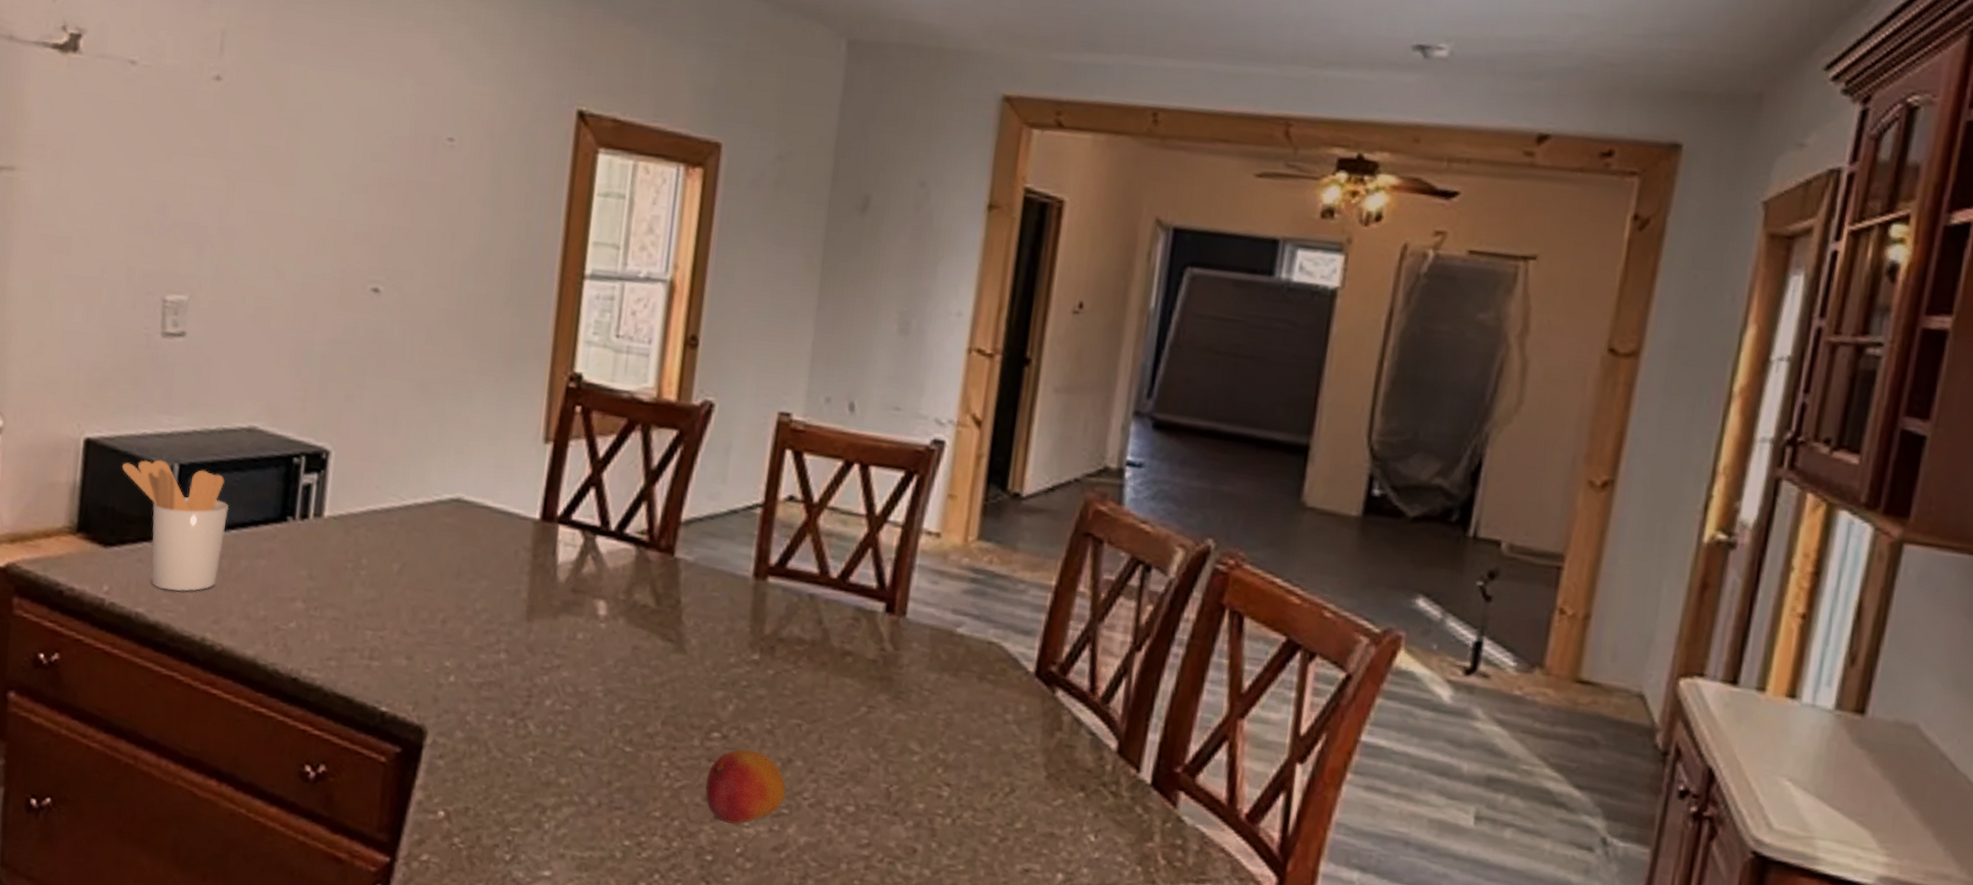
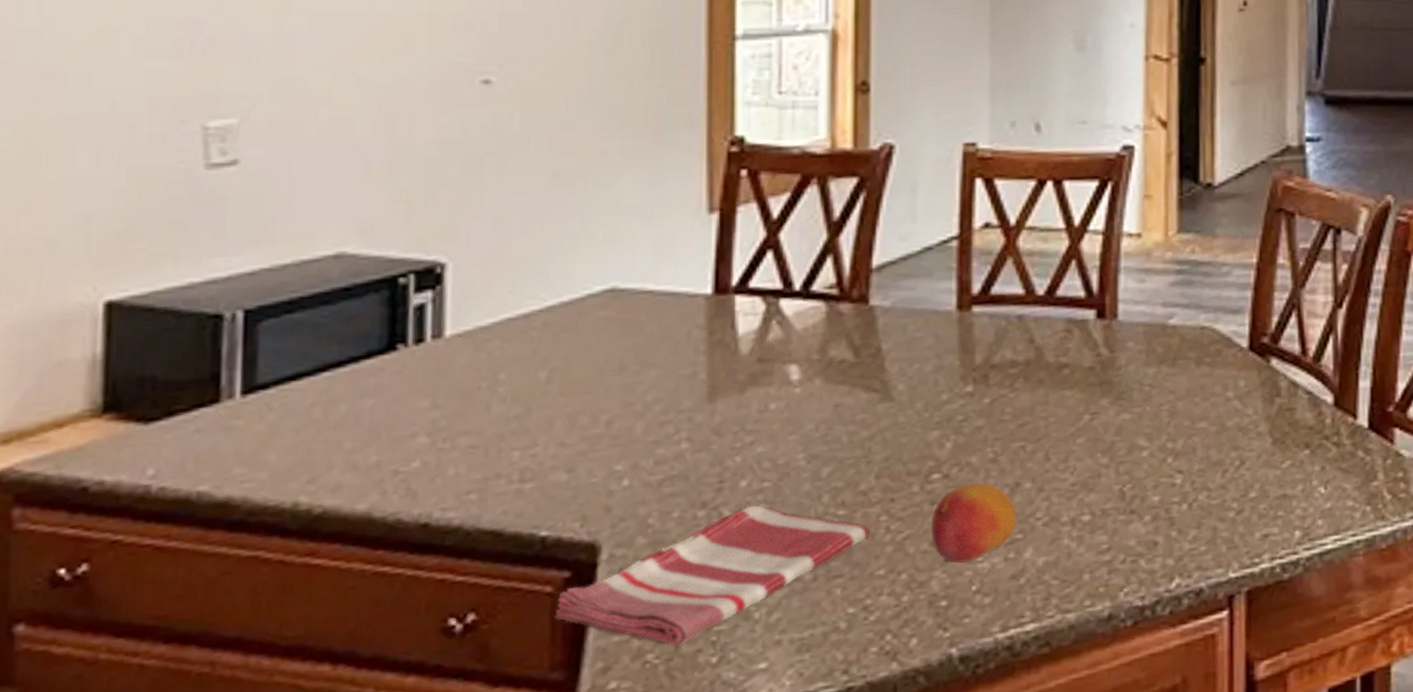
utensil holder: present [121,459,229,591] -> none [161,309,318,459]
dish towel: none [385,724,651,837] -> present [555,505,870,646]

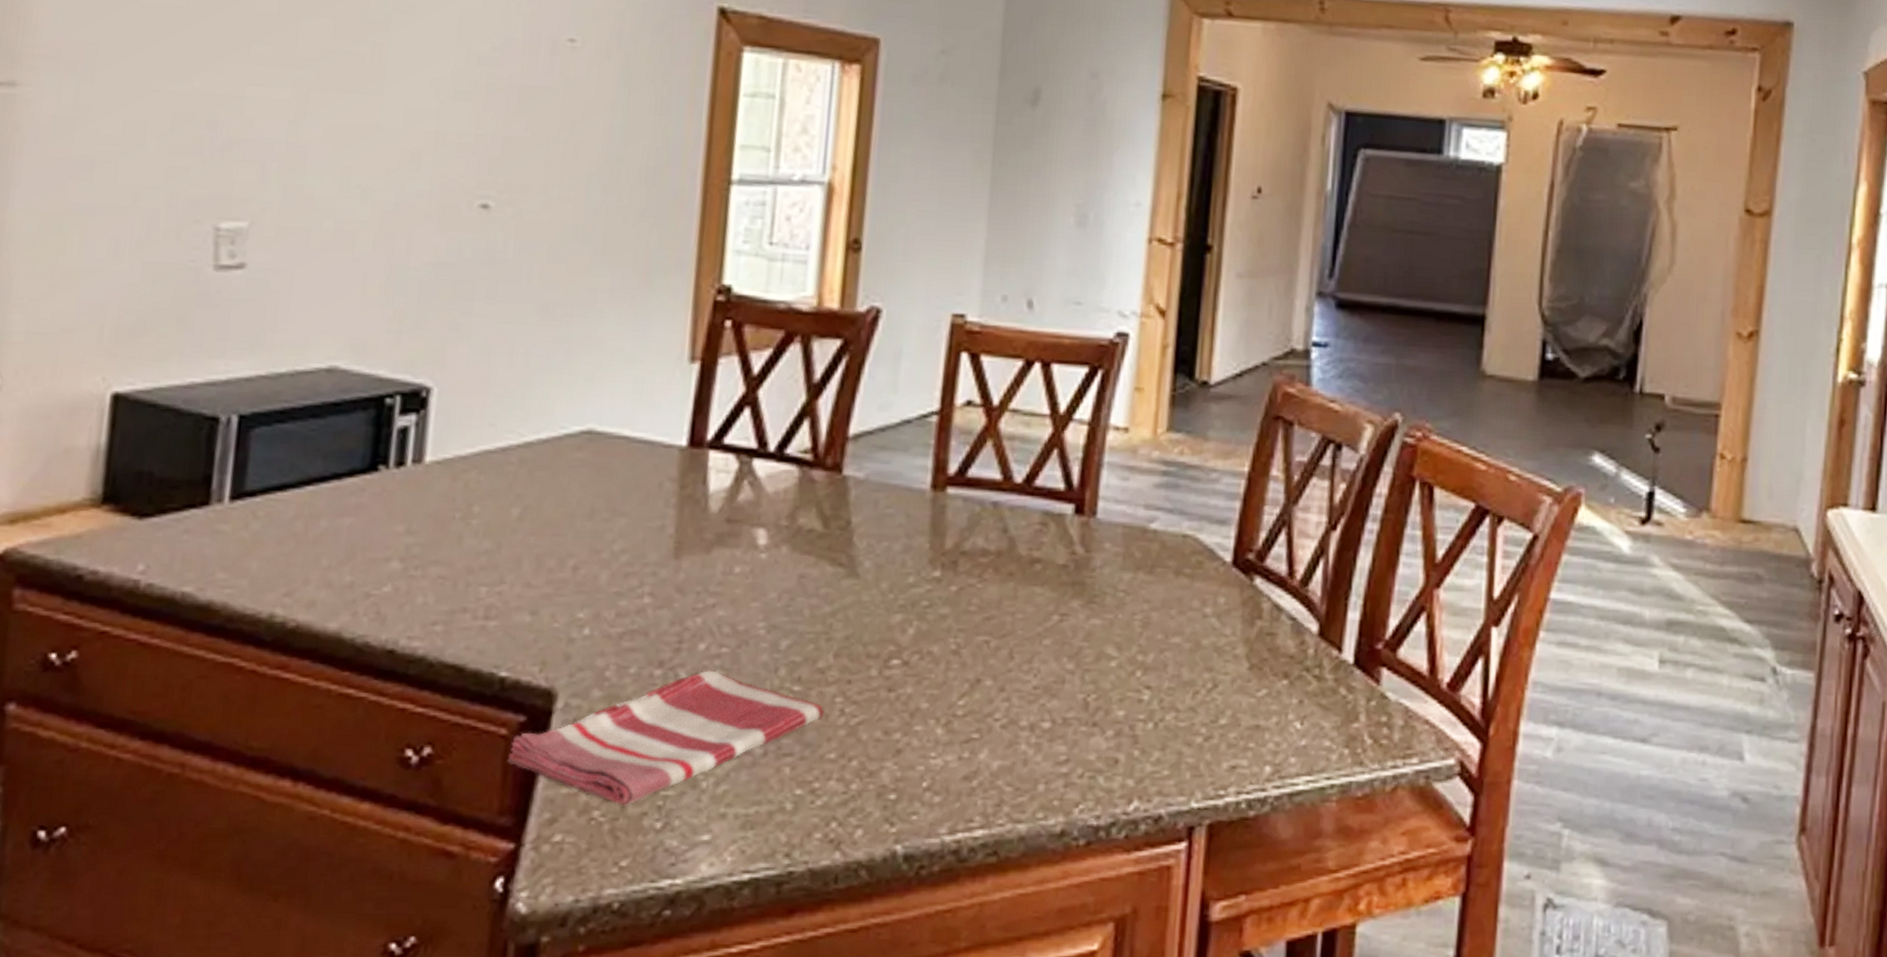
fruit: present [931,482,1017,563] -> none [885,673,975,756]

